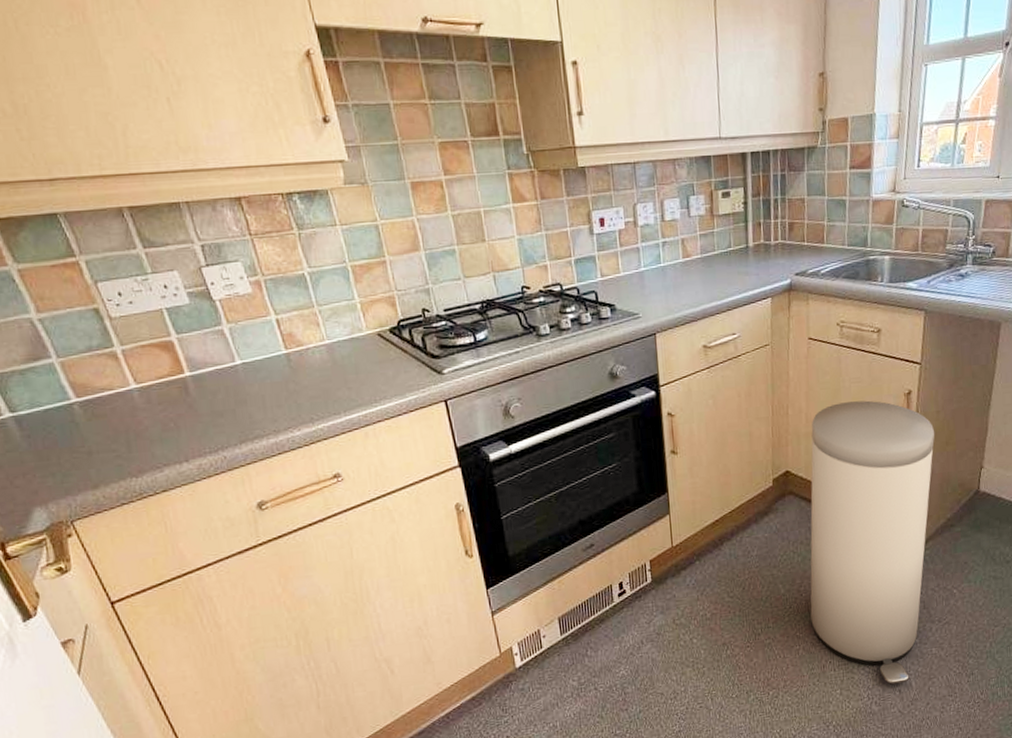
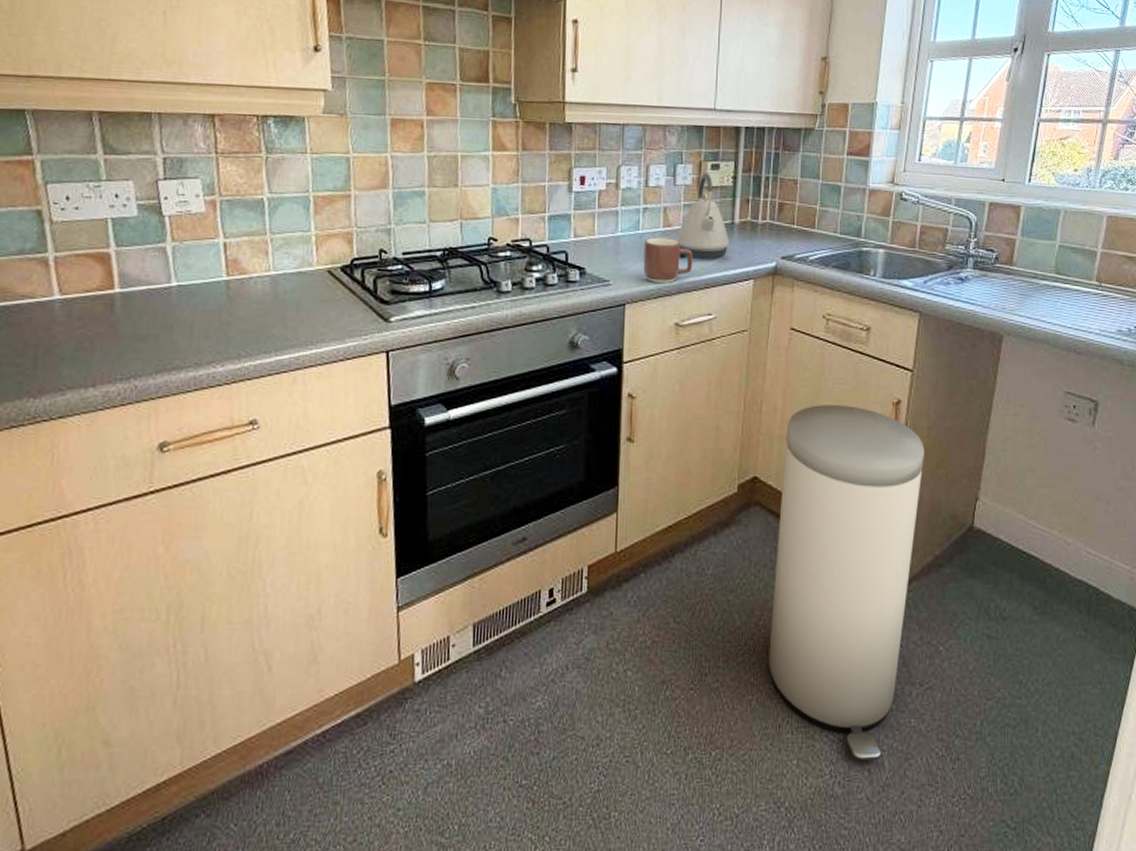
mug: none [666,268,714,311] -> present [643,237,693,283]
kettle: none [696,201,747,286] -> present [676,173,730,261]

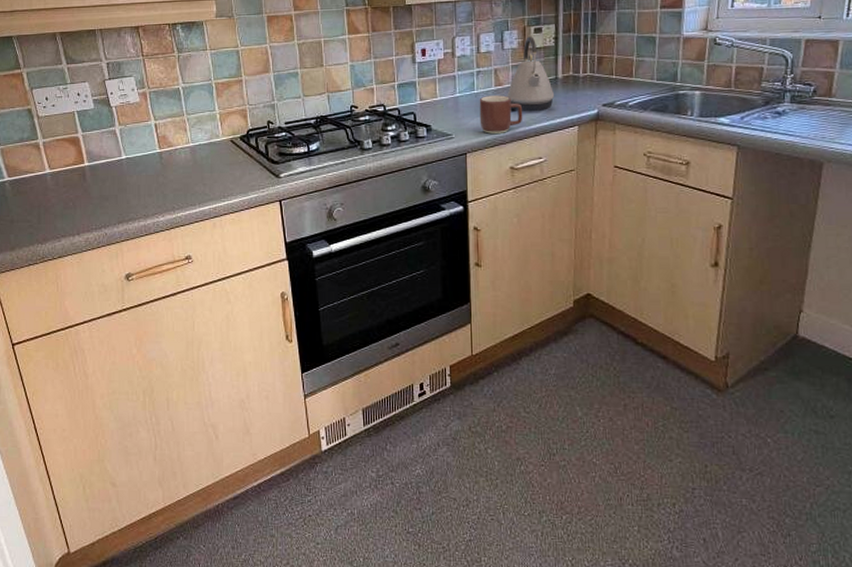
pedal bin: present [768,405,925,761] -> none [608,231,748,531]

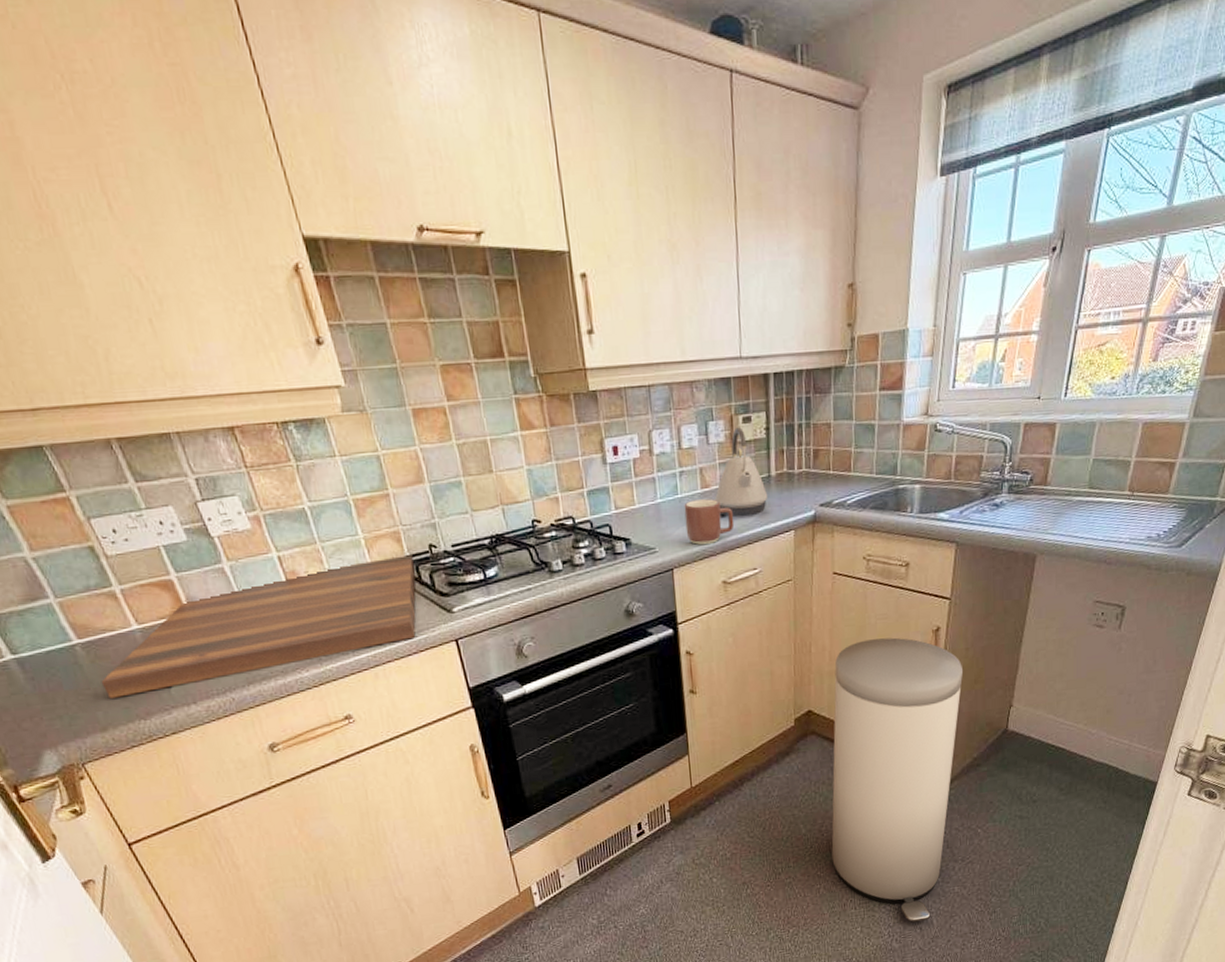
cutting board: none [17,129,255,225] -> present [101,555,416,698]
pedal bin: none [608,231,748,531] -> present [831,637,964,923]

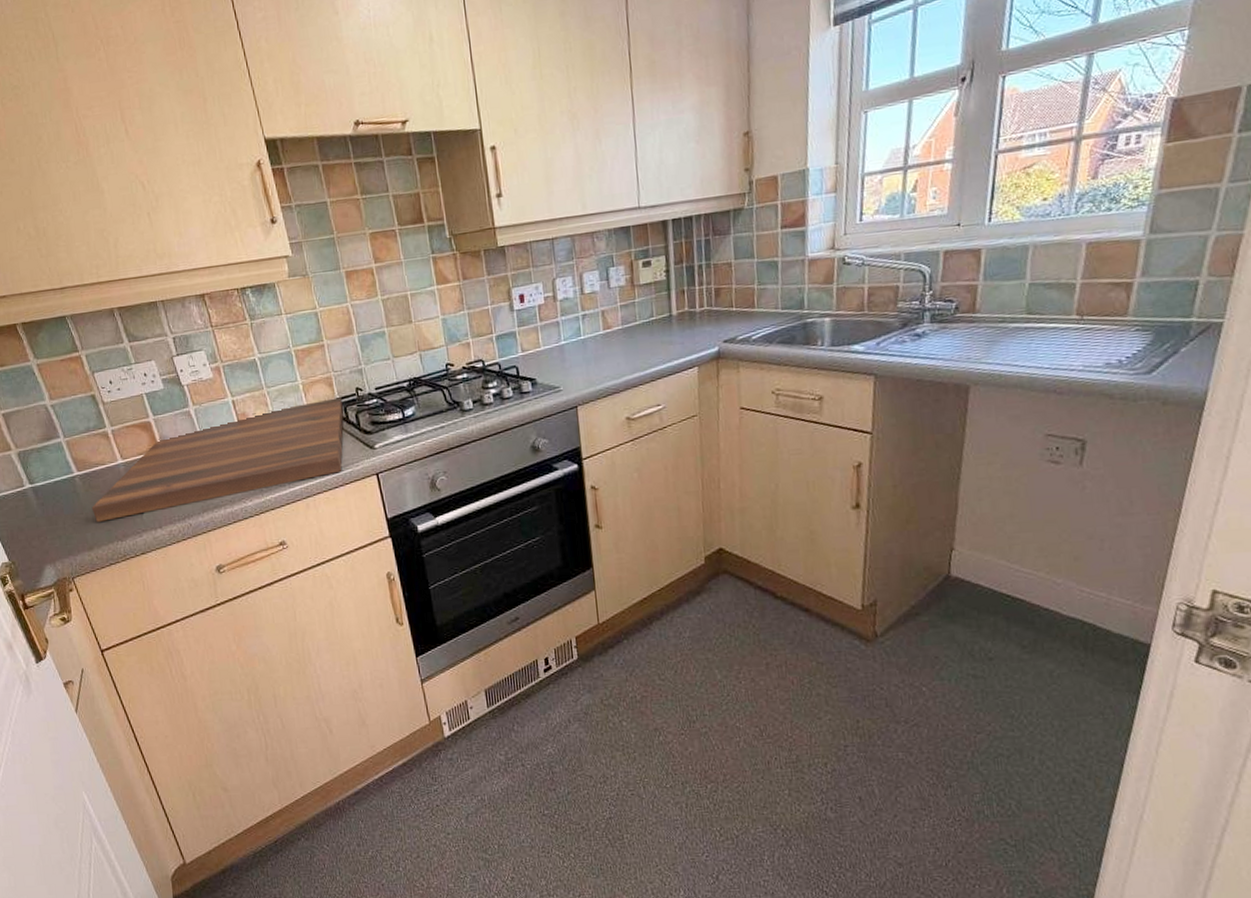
mug: present [684,499,735,545] -> none [587,339,637,383]
kettle: present [715,427,768,518] -> none [617,271,670,357]
pedal bin: present [831,637,964,923] -> none [746,473,893,790]

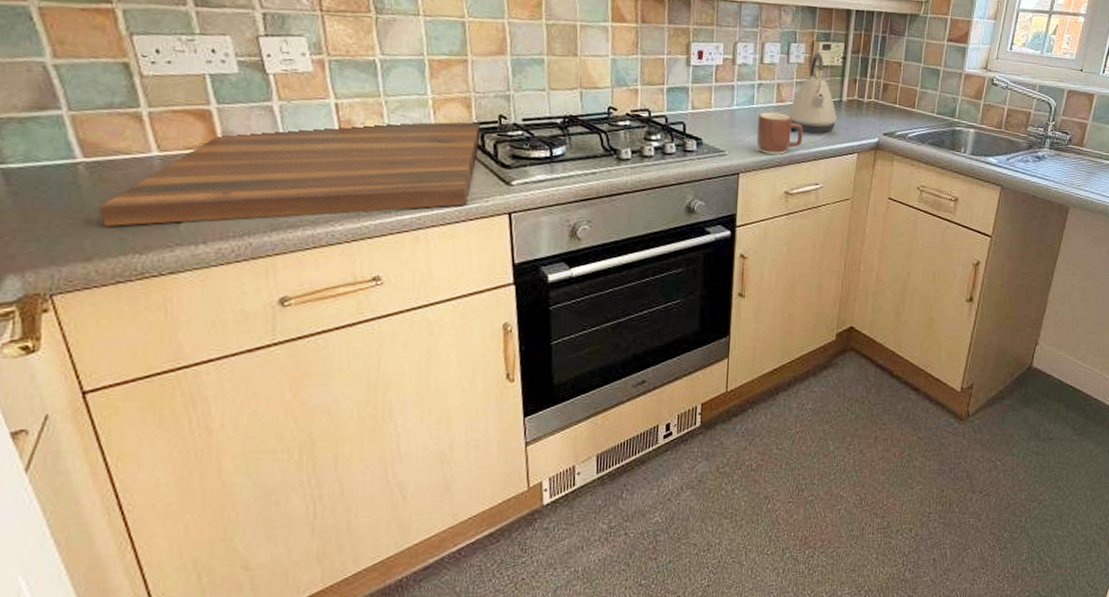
mug: none [587,339,637,383] -> present [756,112,804,155]
kettle: none [617,271,670,357] -> present [788,52,838,135]

